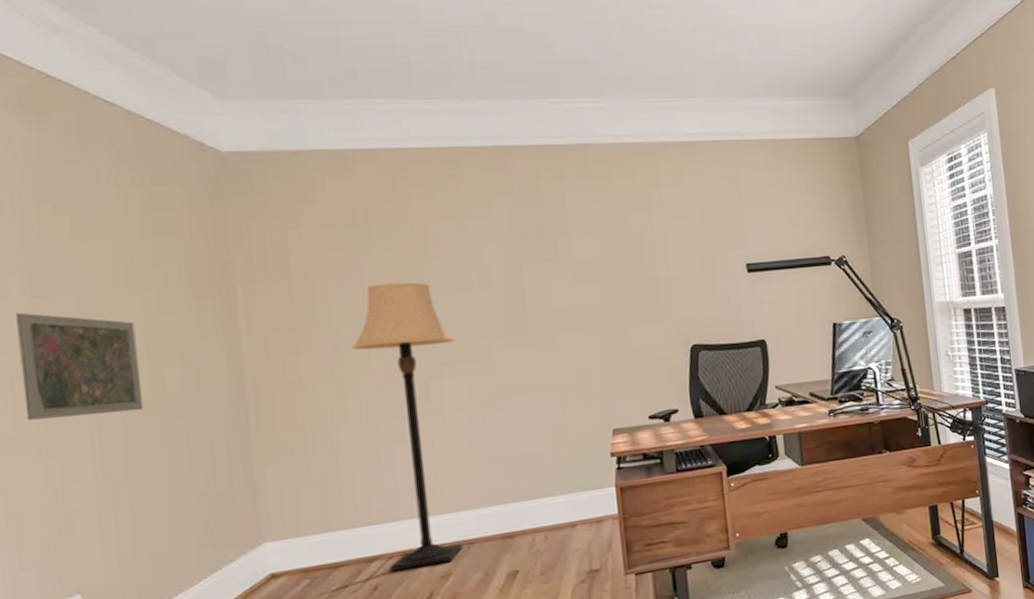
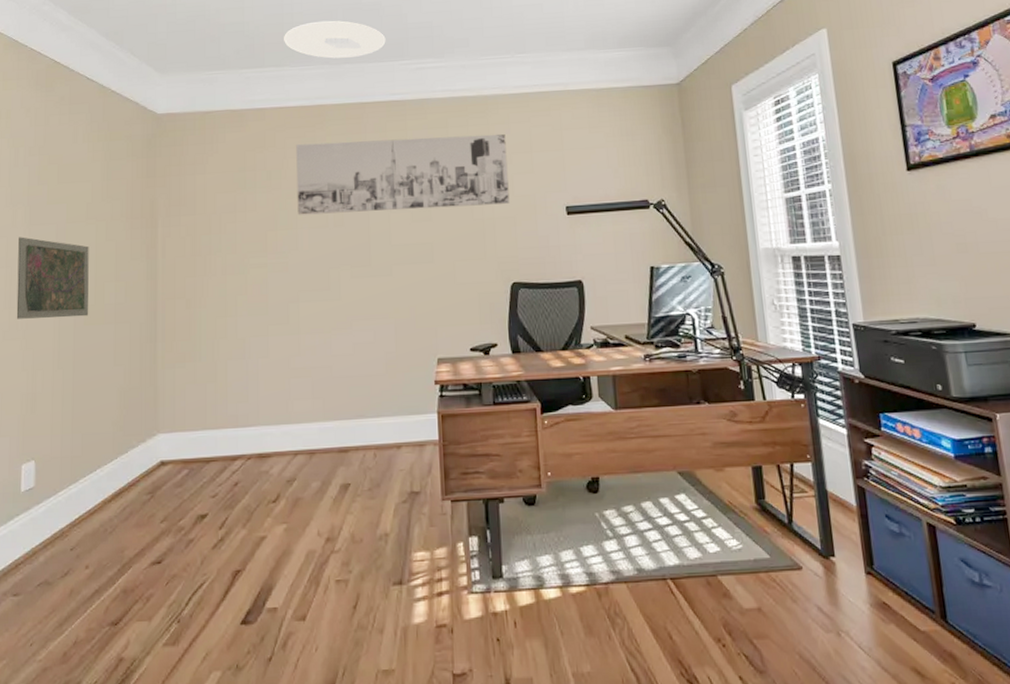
lamp: present [352,282,464,572] -> none [234,218,313,471]
ceiling light: none [396,45,531,92] -> present [284,20,386,59]
wall art: none [423,185,686,278] -> present [296,134,510,215]

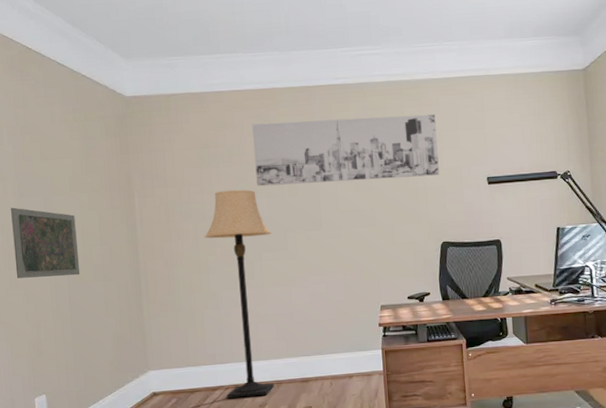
lamp: none [234,218,313,471] -> present [205,189,275,399]
ceiling light: present [284,20,386,59] -> none [236,10,328,46]

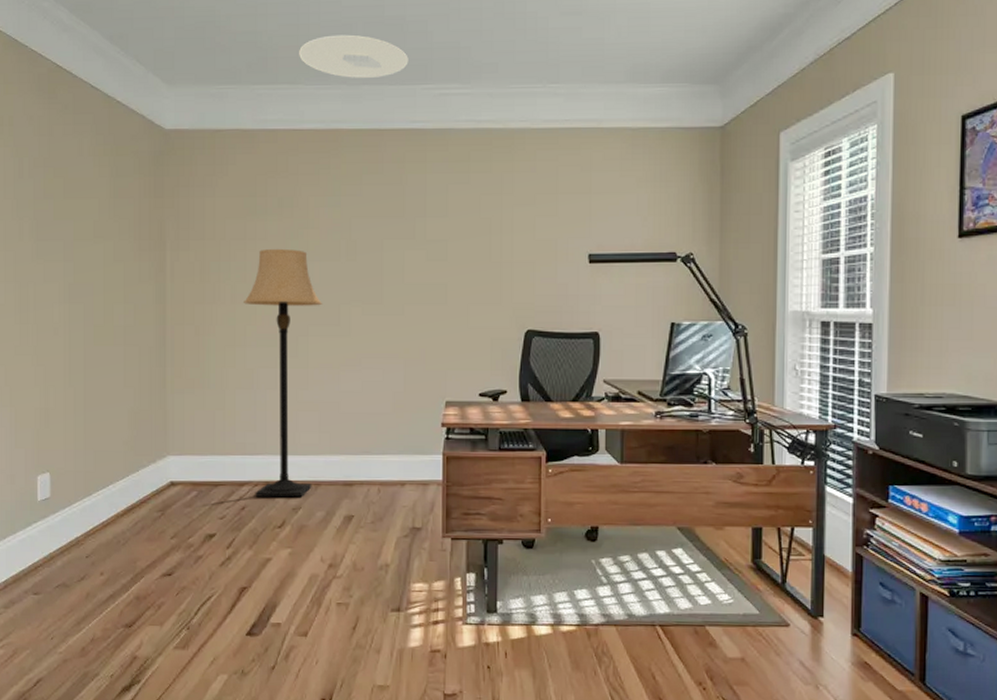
road map: present [11,207,80,278] -> none [26,252,99,337]
ceiling light: none [236,10,328,46] -> present [299,34,409,78]
wall art: present [252,114,439,187] -> none [309,170,531,248]

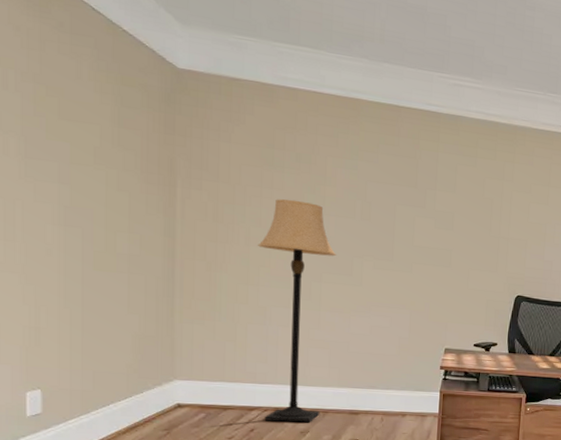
ceiling light: present [299,34,409,78] -> none [322,9,428,59]

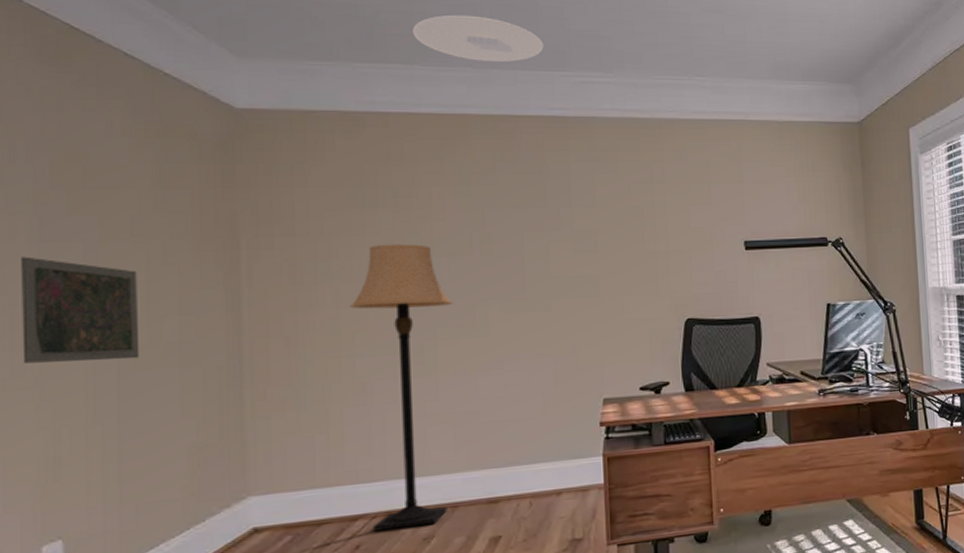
road map: none [12,168,99,262] -> present [21,256,140,363]
ceiling light: none [322,9,428,59] -> present [413,14,544,62]

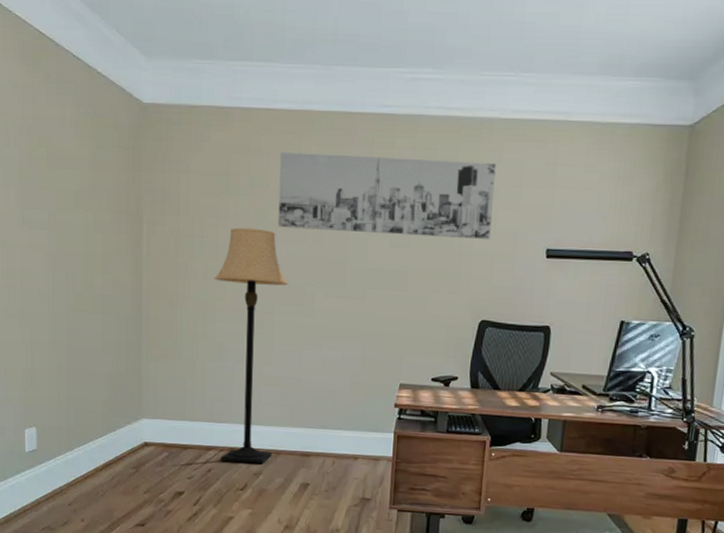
road map: present [21,256,140,363] -> none [13,219,80,304]
ceiling light: present [413,14,544,62] -> none [275,11,383,58]
wall art: none [430,158,685,241] -> present [278,152,496,239]

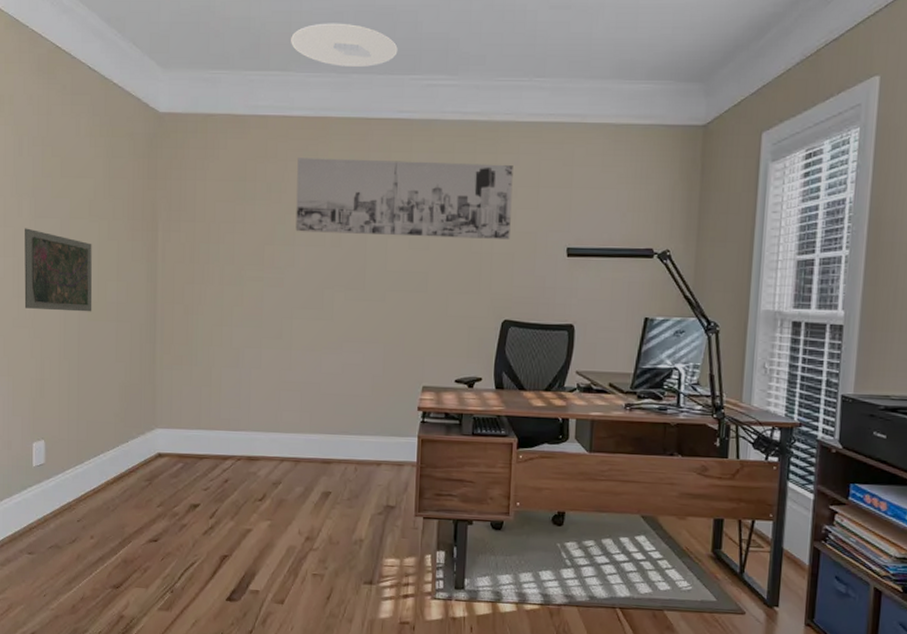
road map: none [13,219,80,304] -> present [24,228,93,312]
lamp: present [214,227,289,465] -> none [231,232,308,473]
ceiling light: none [275,11,383,58] -> present [291,23,398,67]

